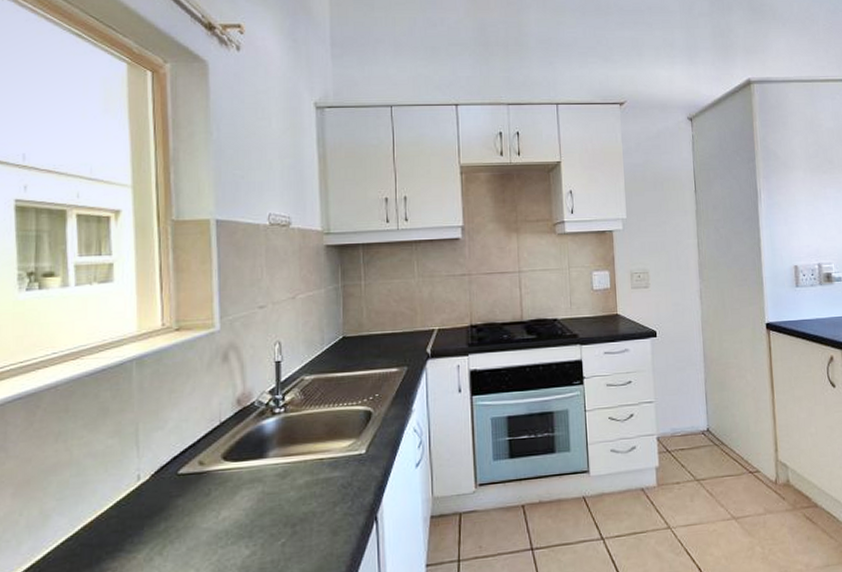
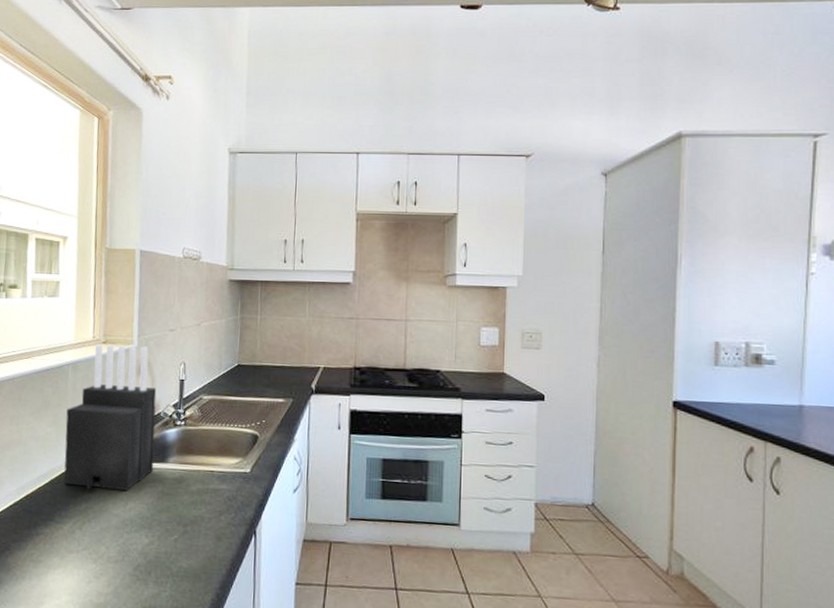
knife block: none [132,328,250,508] -> present [63,344,157,492]

